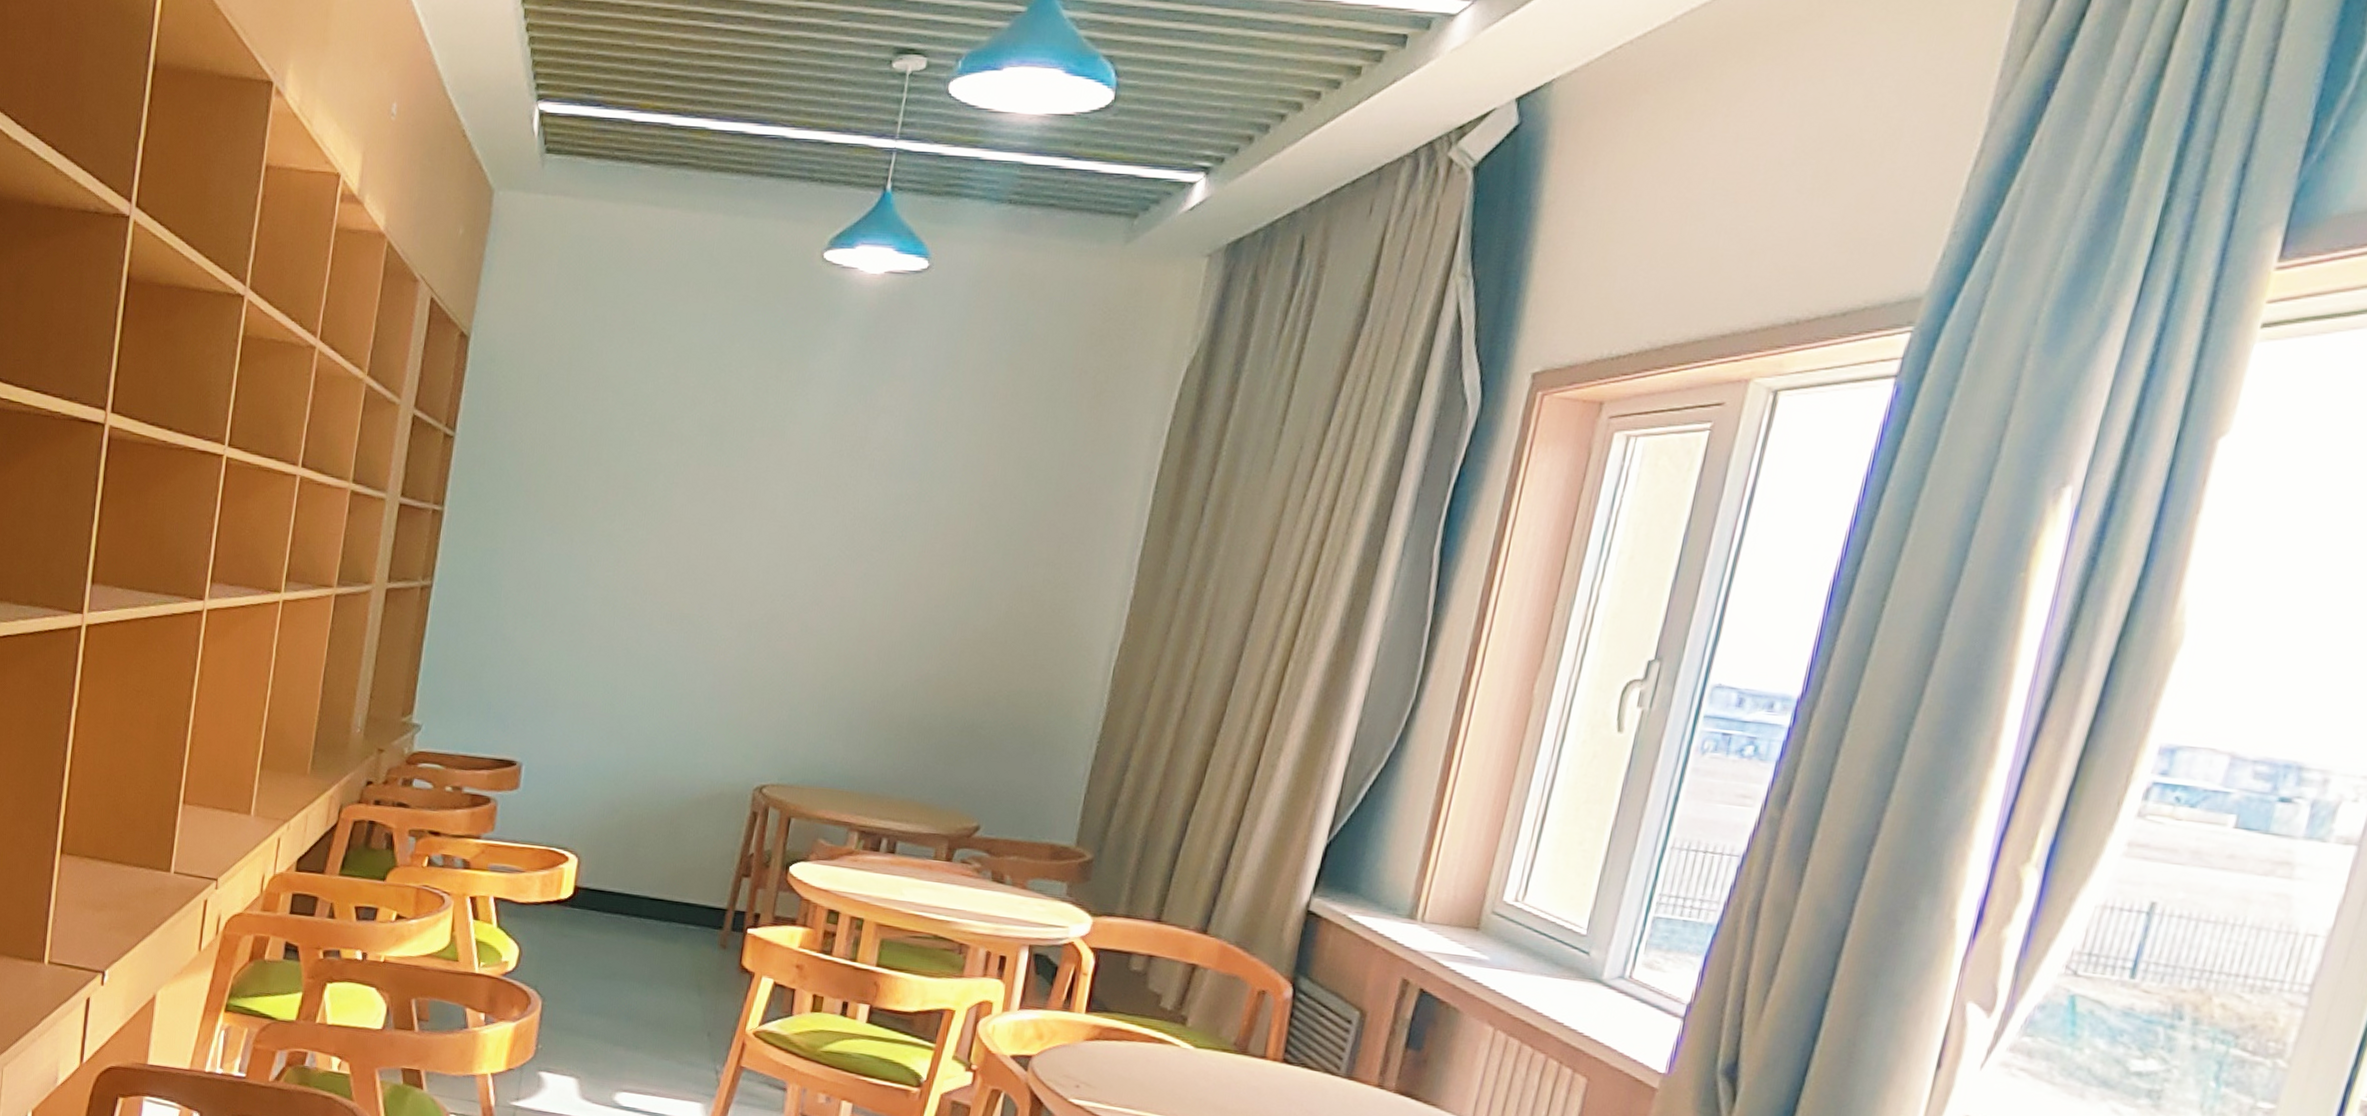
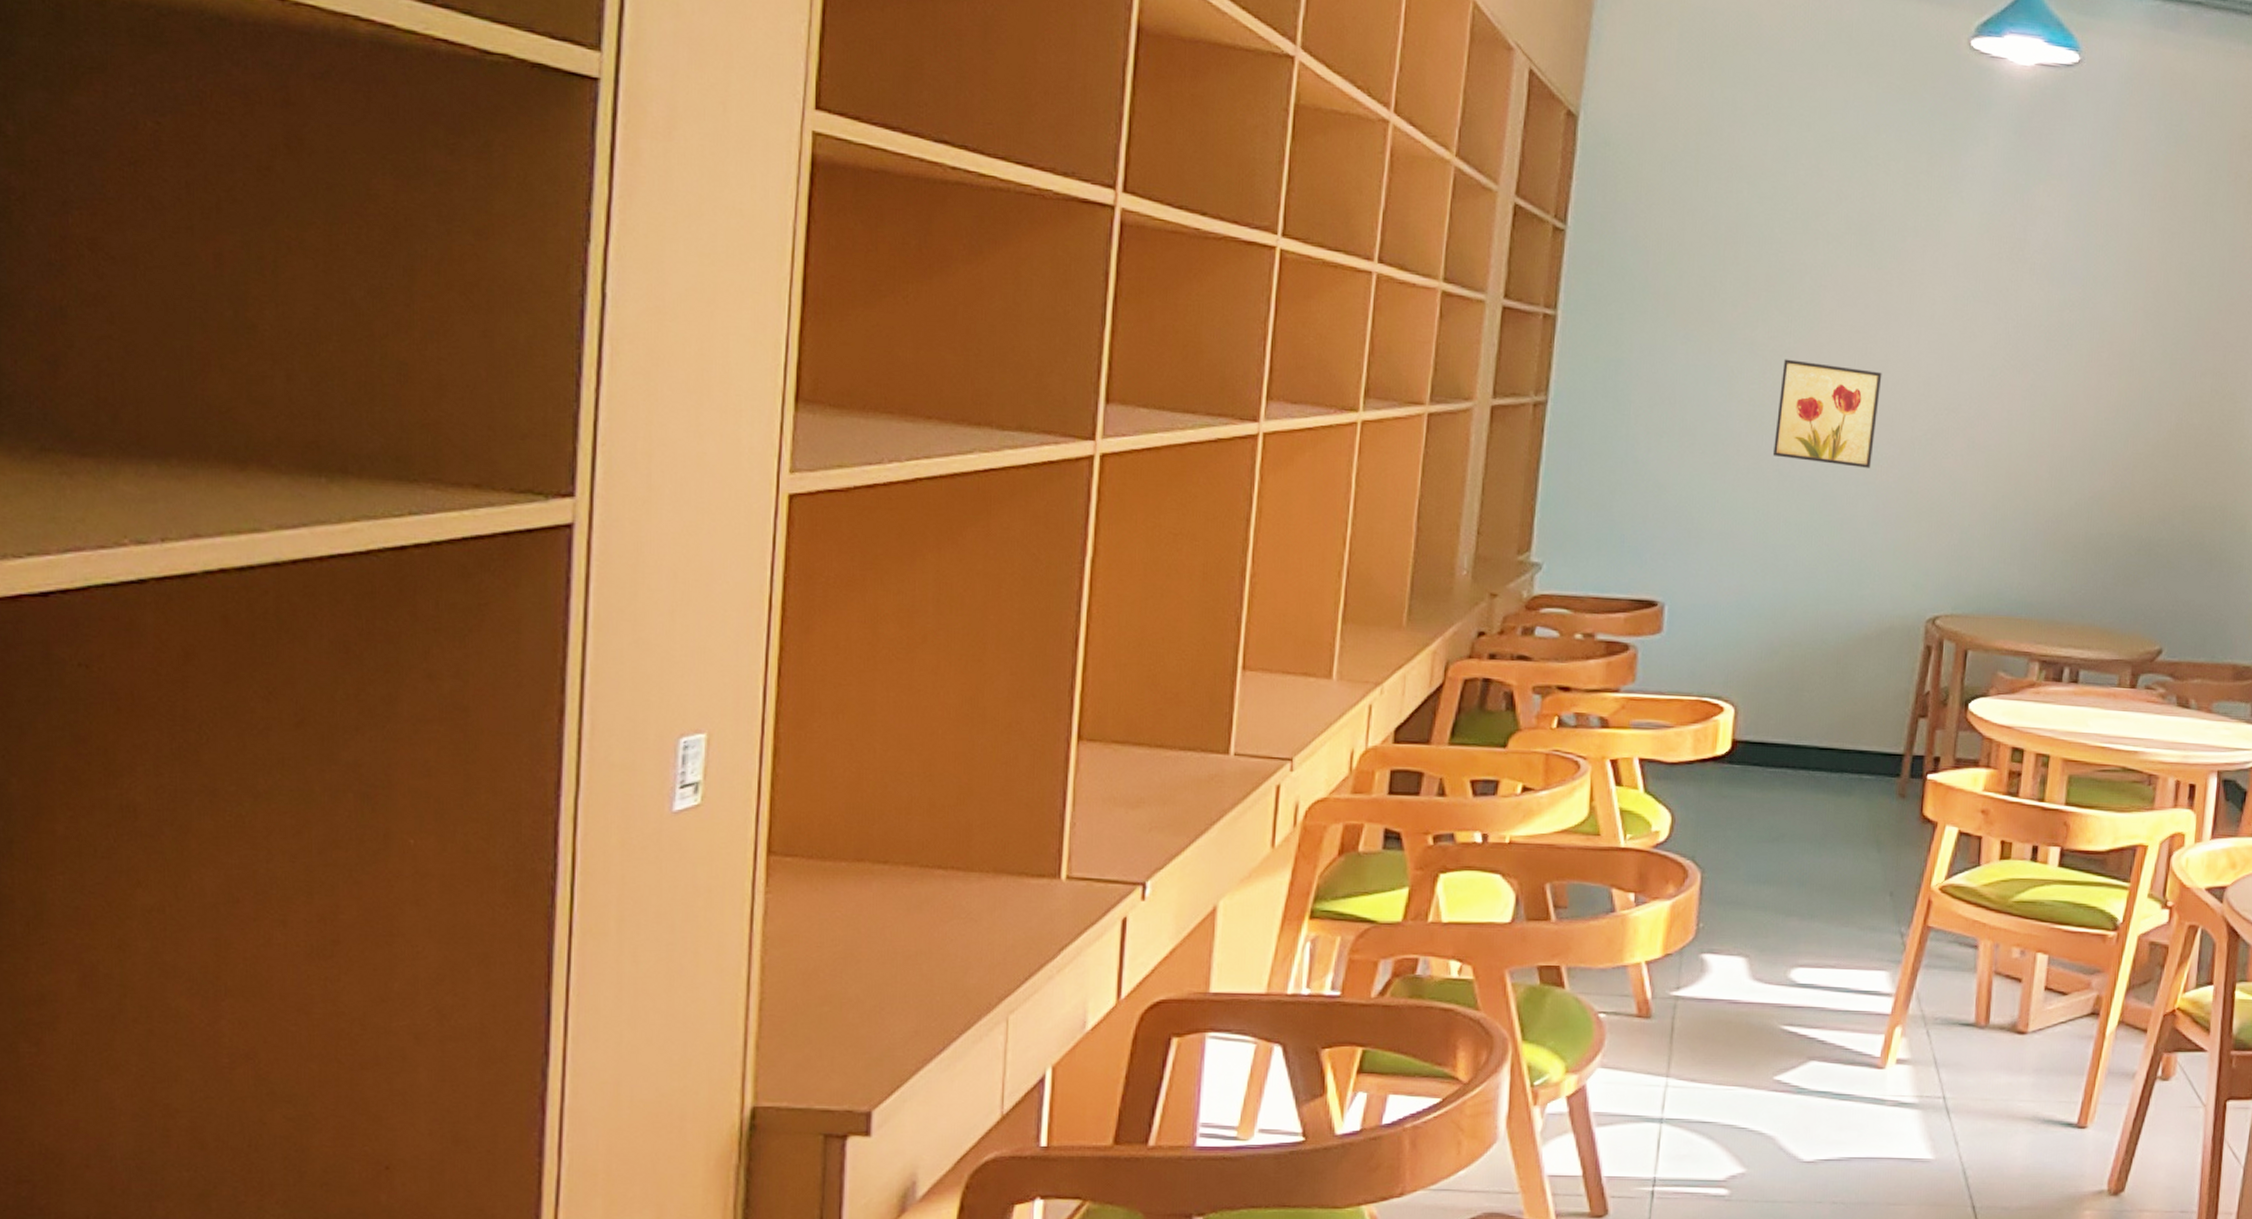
wall art: none [623,549,725,648] -> present [1773,359,1882,468]

